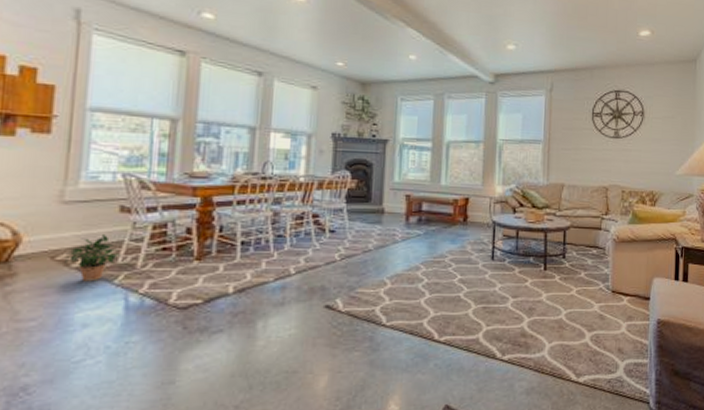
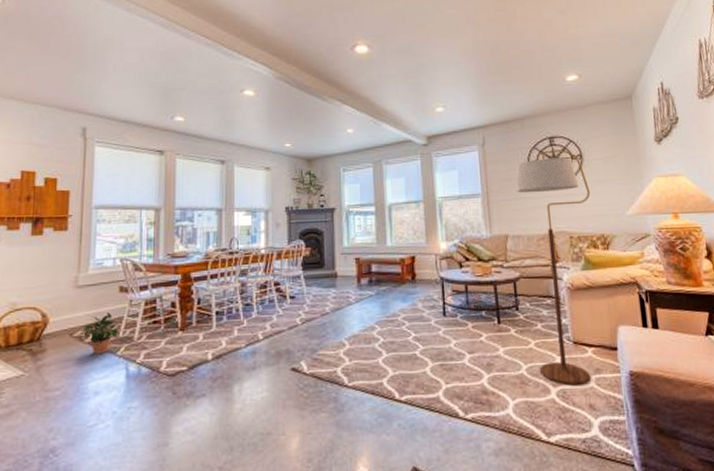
floor lamp: none [577,103,647,331] -> present [515,149,592,385]

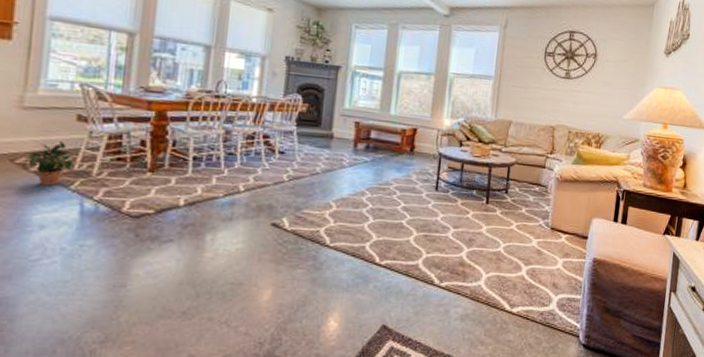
floor lamp: present [515,149,592,385] -> none [516,44,597,266]

